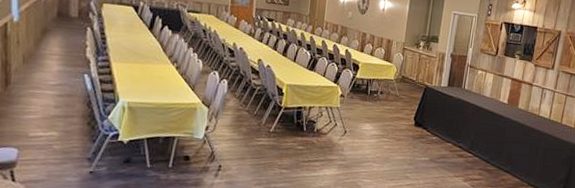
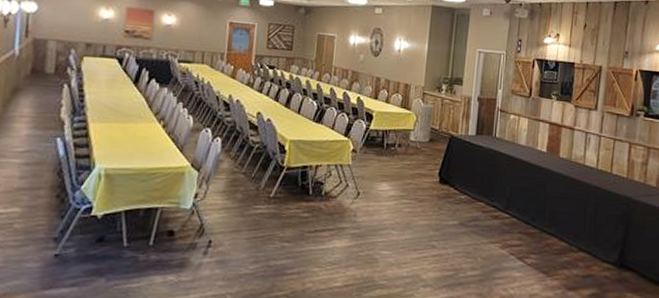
trash can: none [390,56,412,92] -> present [410,102,434,143]

